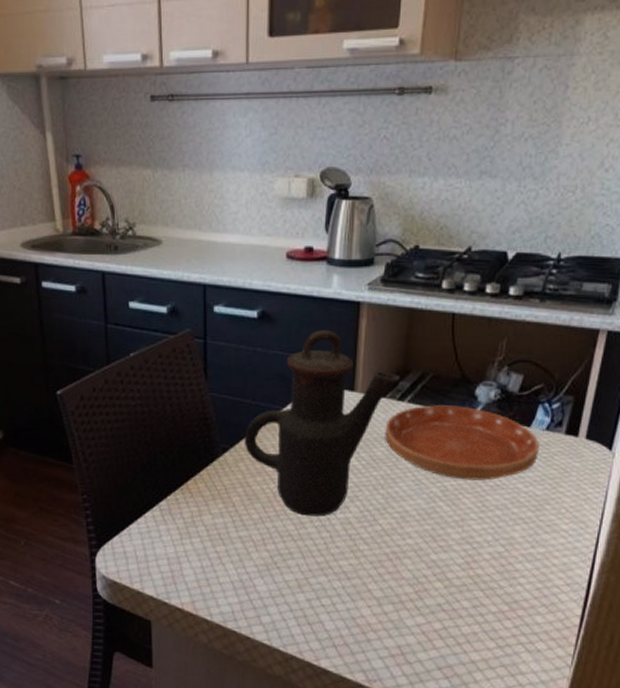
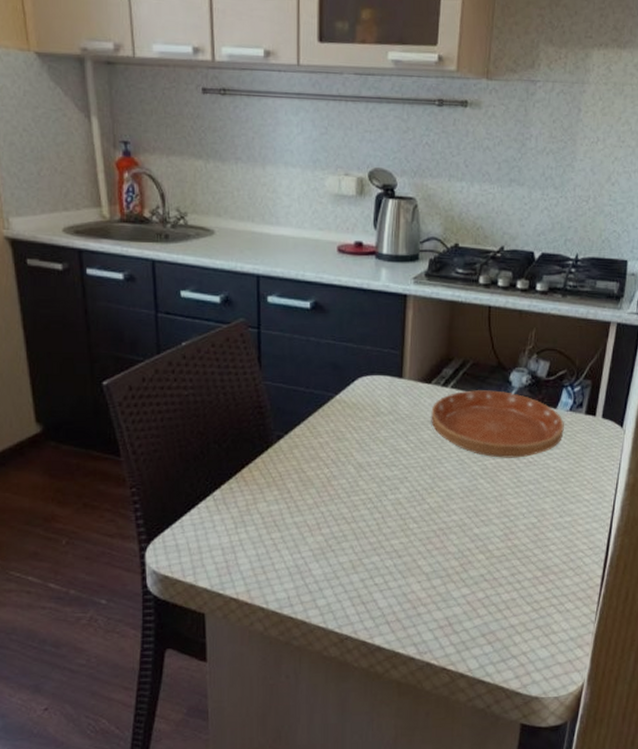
teapot: present [244,330,401,516] -> none [298,321,444,499]

